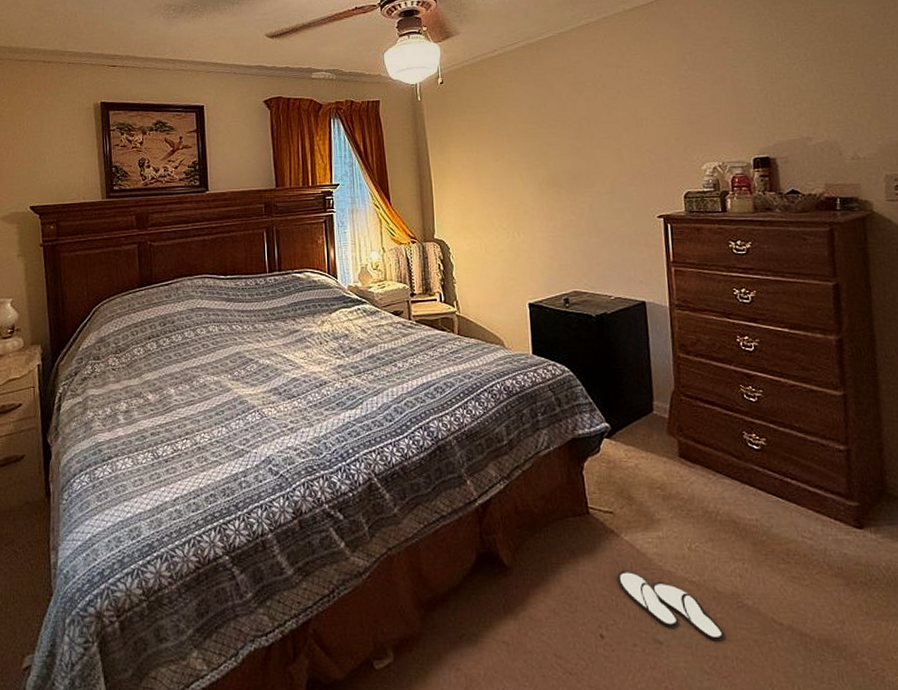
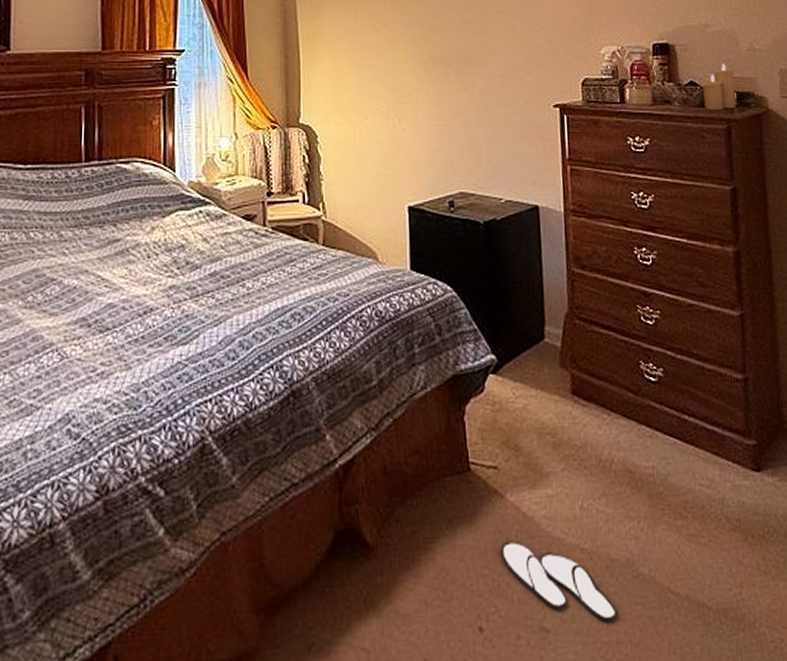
candle: none [804,173,840,216] -> present [702,64,737,111]

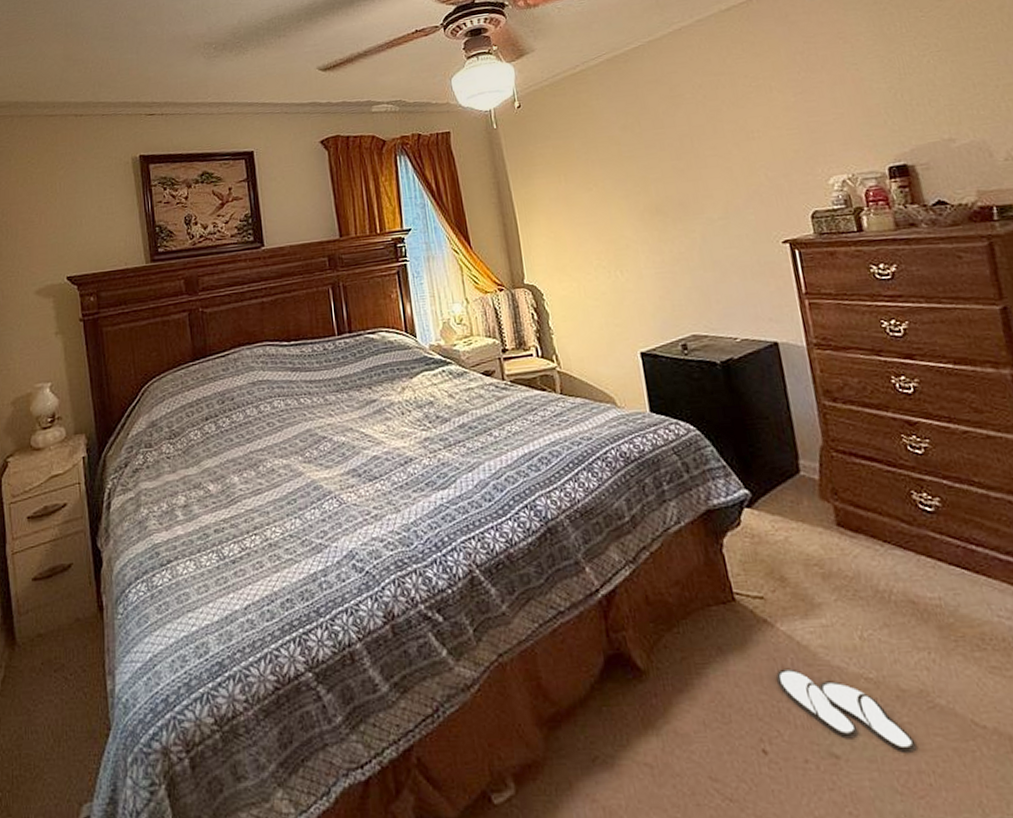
candle: present [702,64,737,111] -> none [953,178,998,229]

